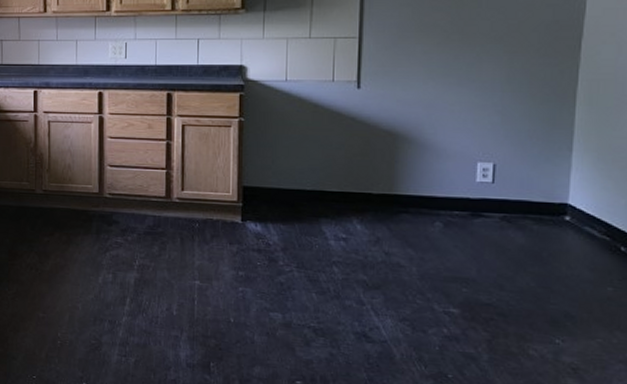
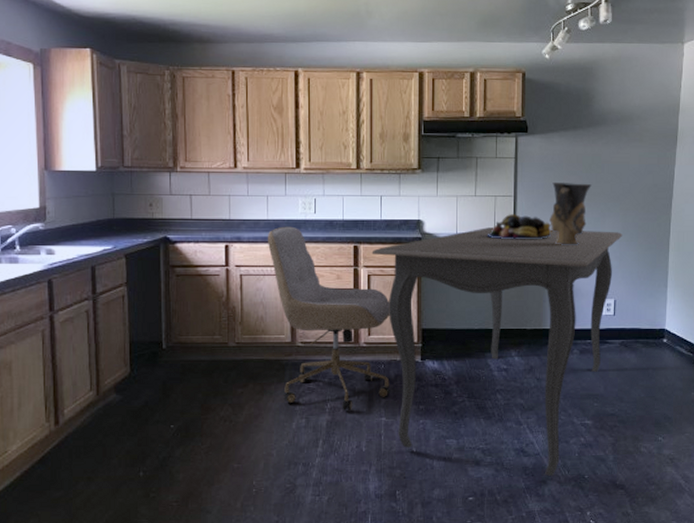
chair: none [75,72,207,271] -> present [267,226,390,412]
dining table: none [186,74,507,371] -> present [371,228,623,477]
fruit bowl: none [323,59,408,89] -> present [487,214,552,240]
vase: none [405,19,464,96] -> present [550,181,592,245]

